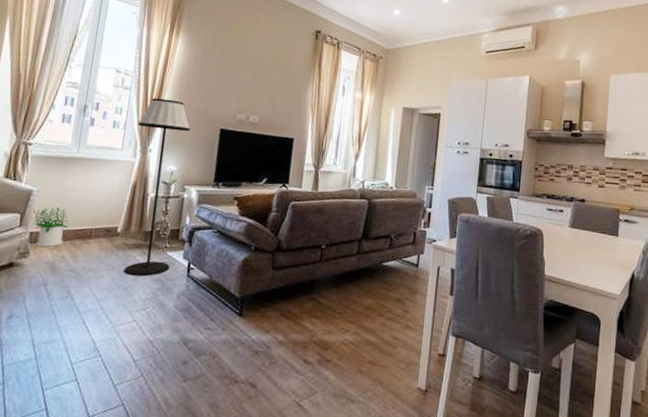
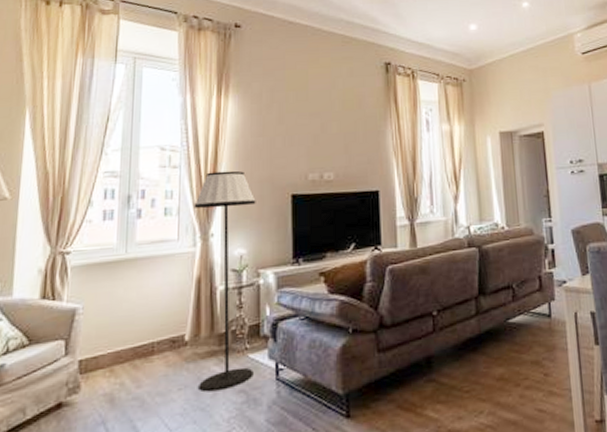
potted plant: present [31,207,69,247] -> none [78,323,124,377]

